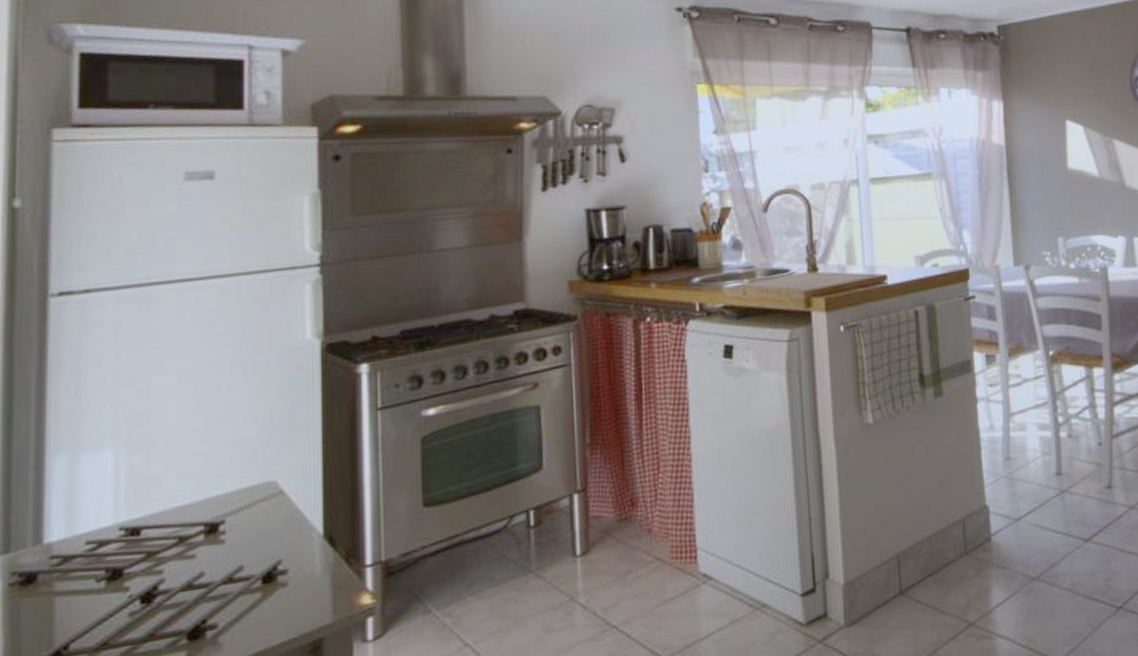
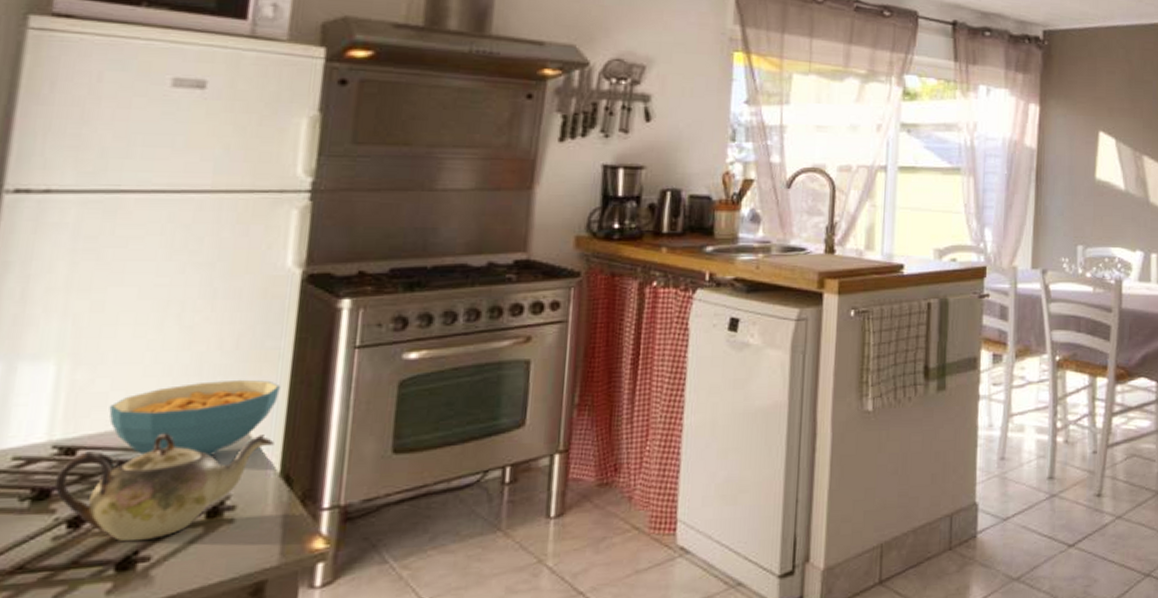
teapot: none [126,500,315,613] -> present [55,433,275,542]
cereal bowl: none [165,448,314,529] -> present [109,379,281,456]

